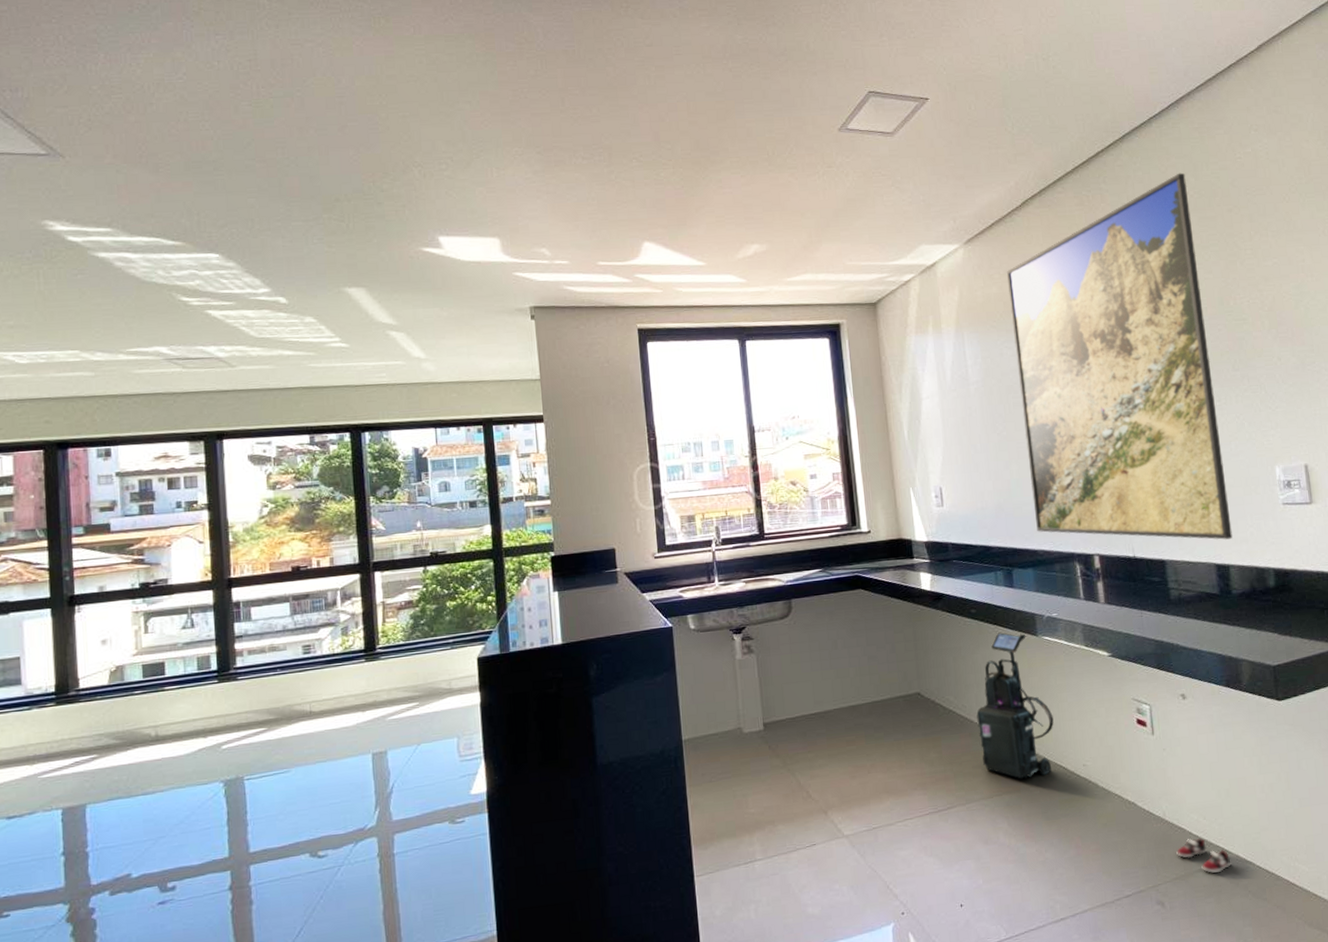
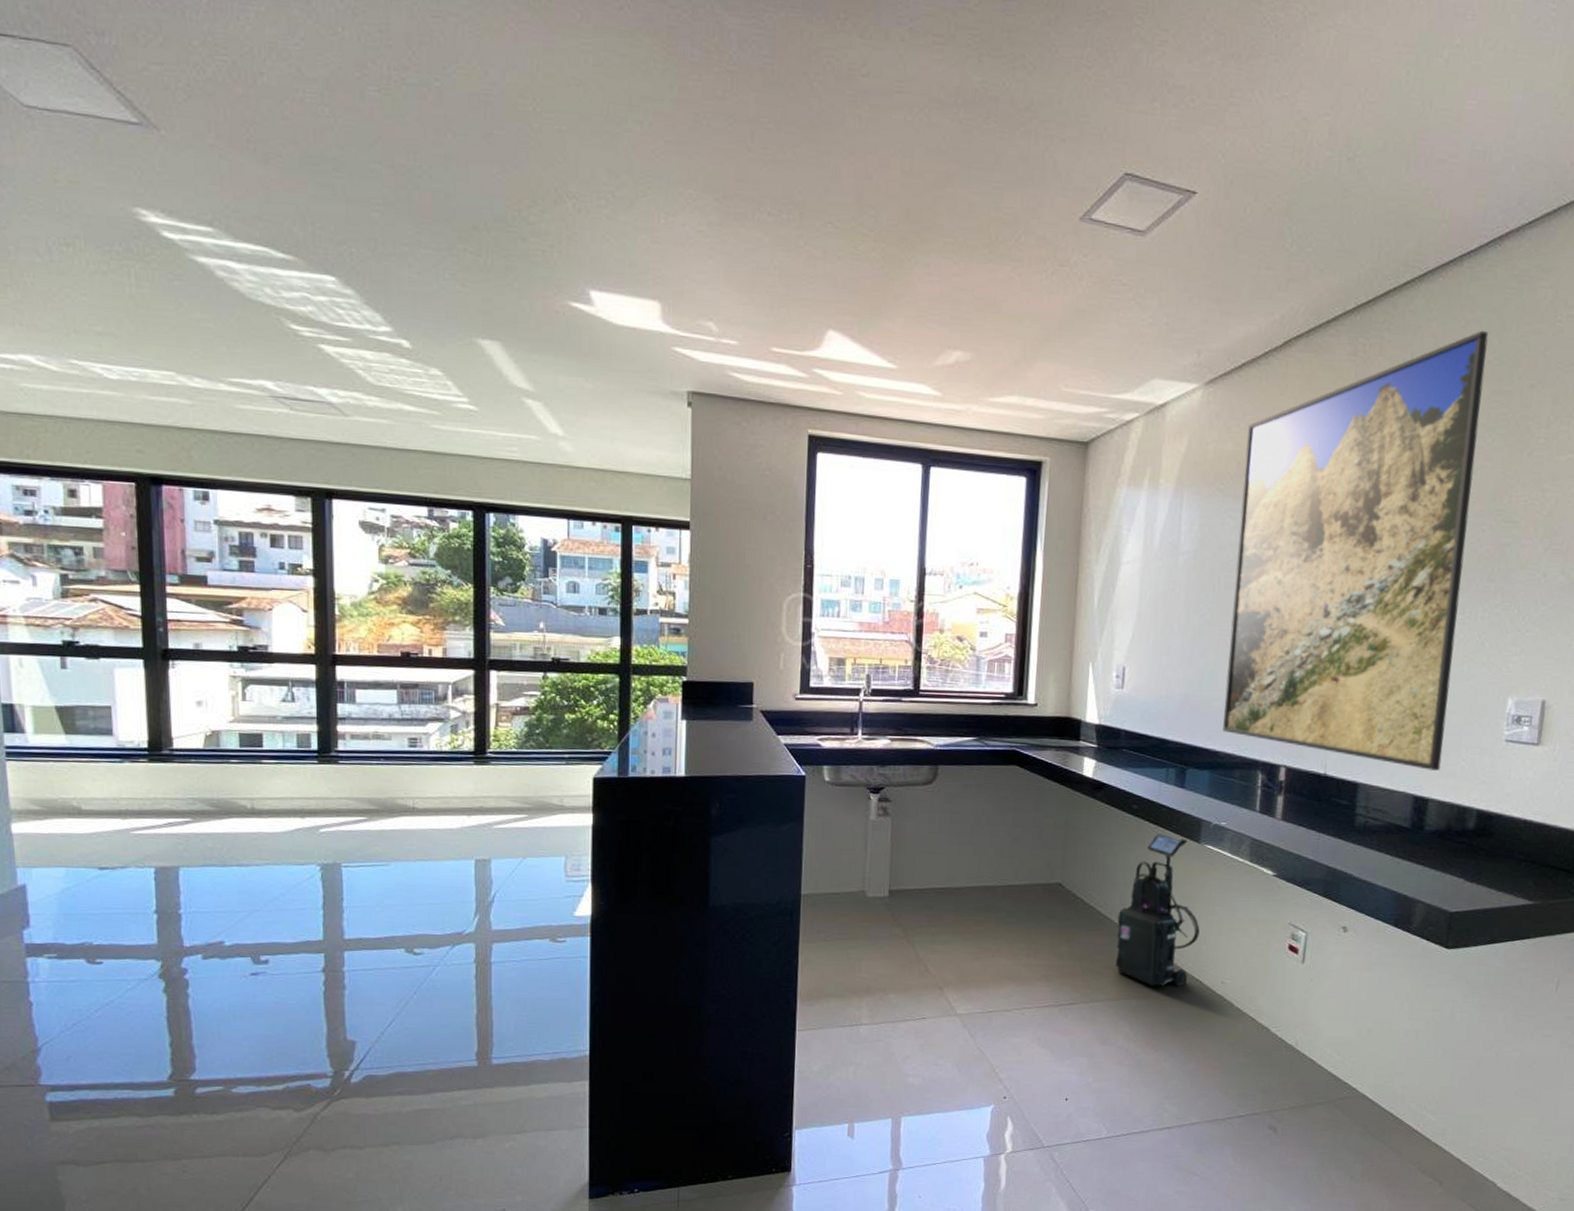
sneaker: present [1176,838,1231,874] -> none [1301,1071,1357,1109]

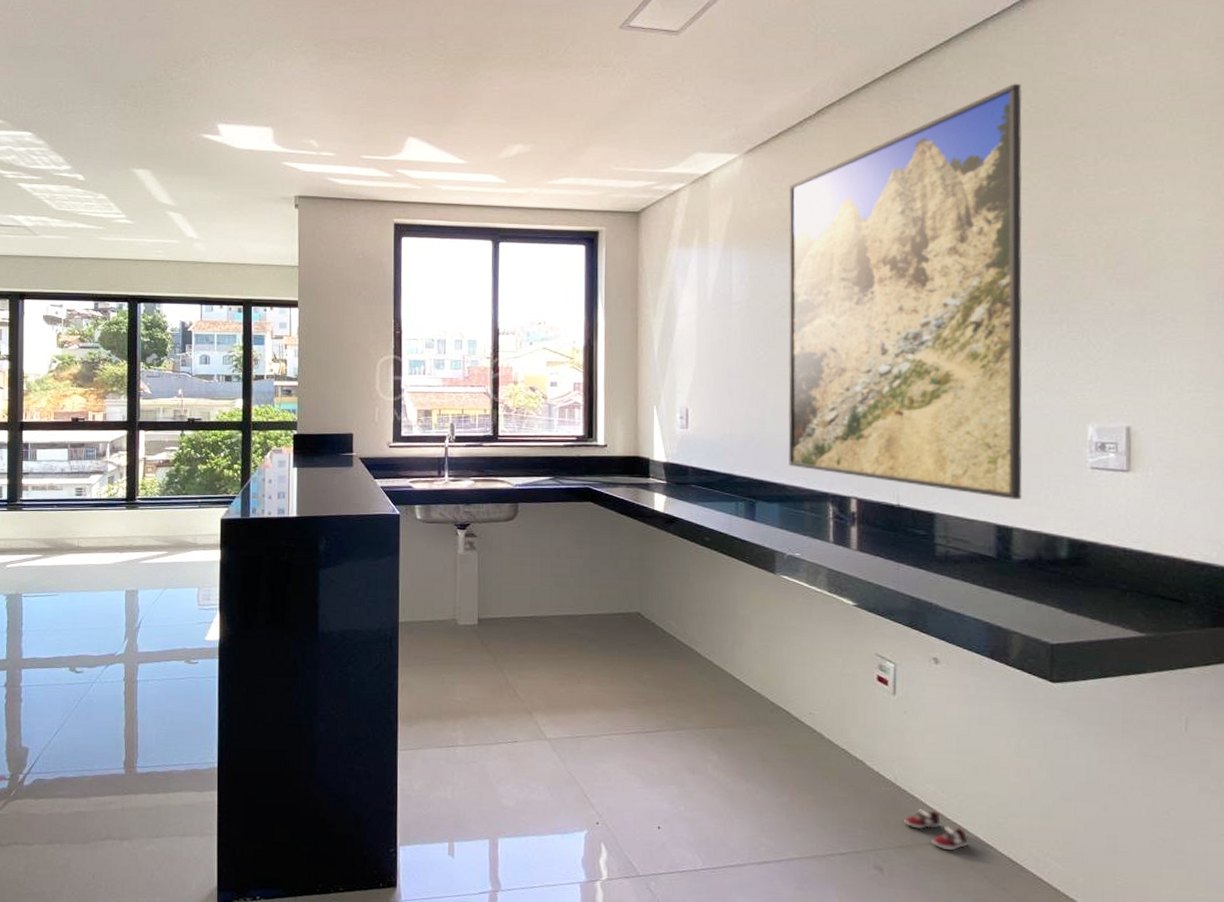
vacuum cleaner: present [1115,834,1200,987] -> none [698,565,782,717]
sneaker: none [1301,1071,1357,1109] -> present [904,809,968,851]

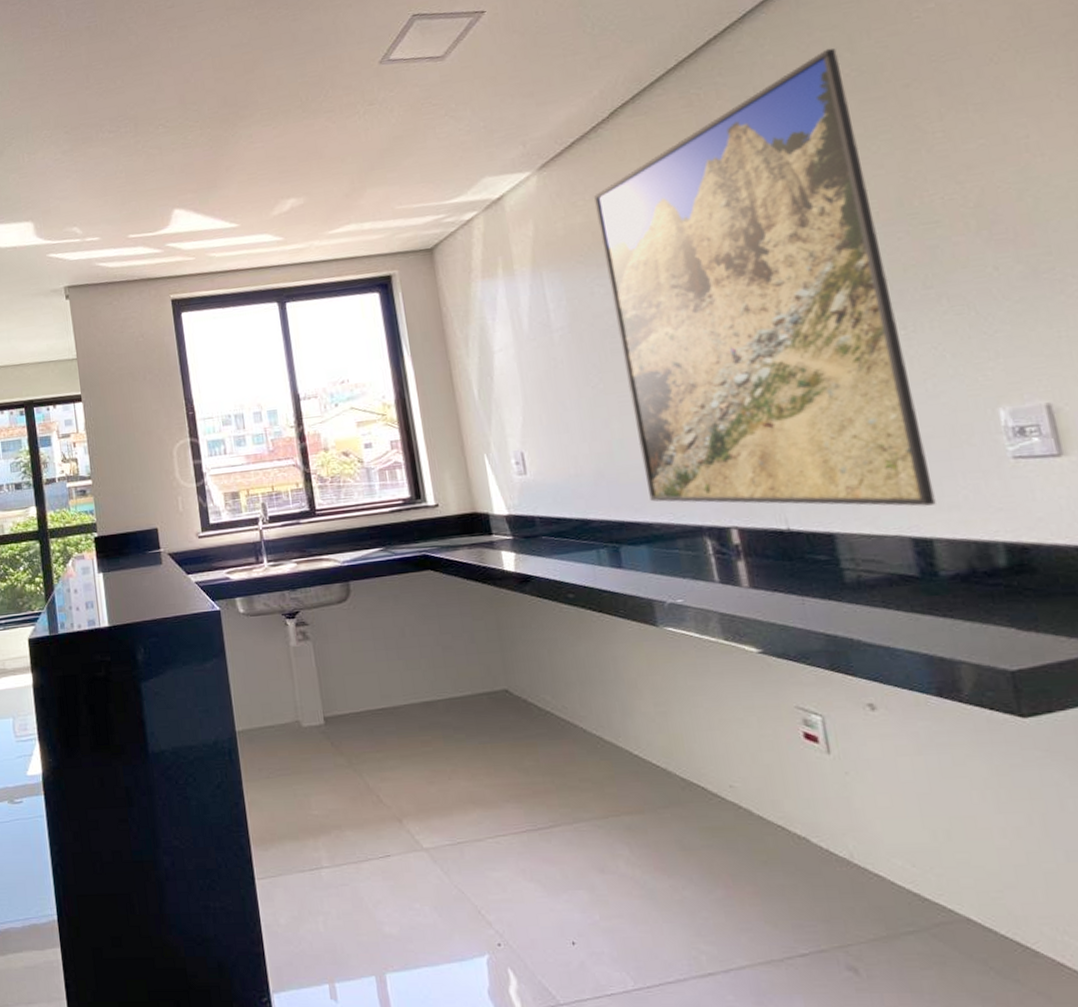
sneaker: present [904,809,968,851] -> none [873,890,960,939]

